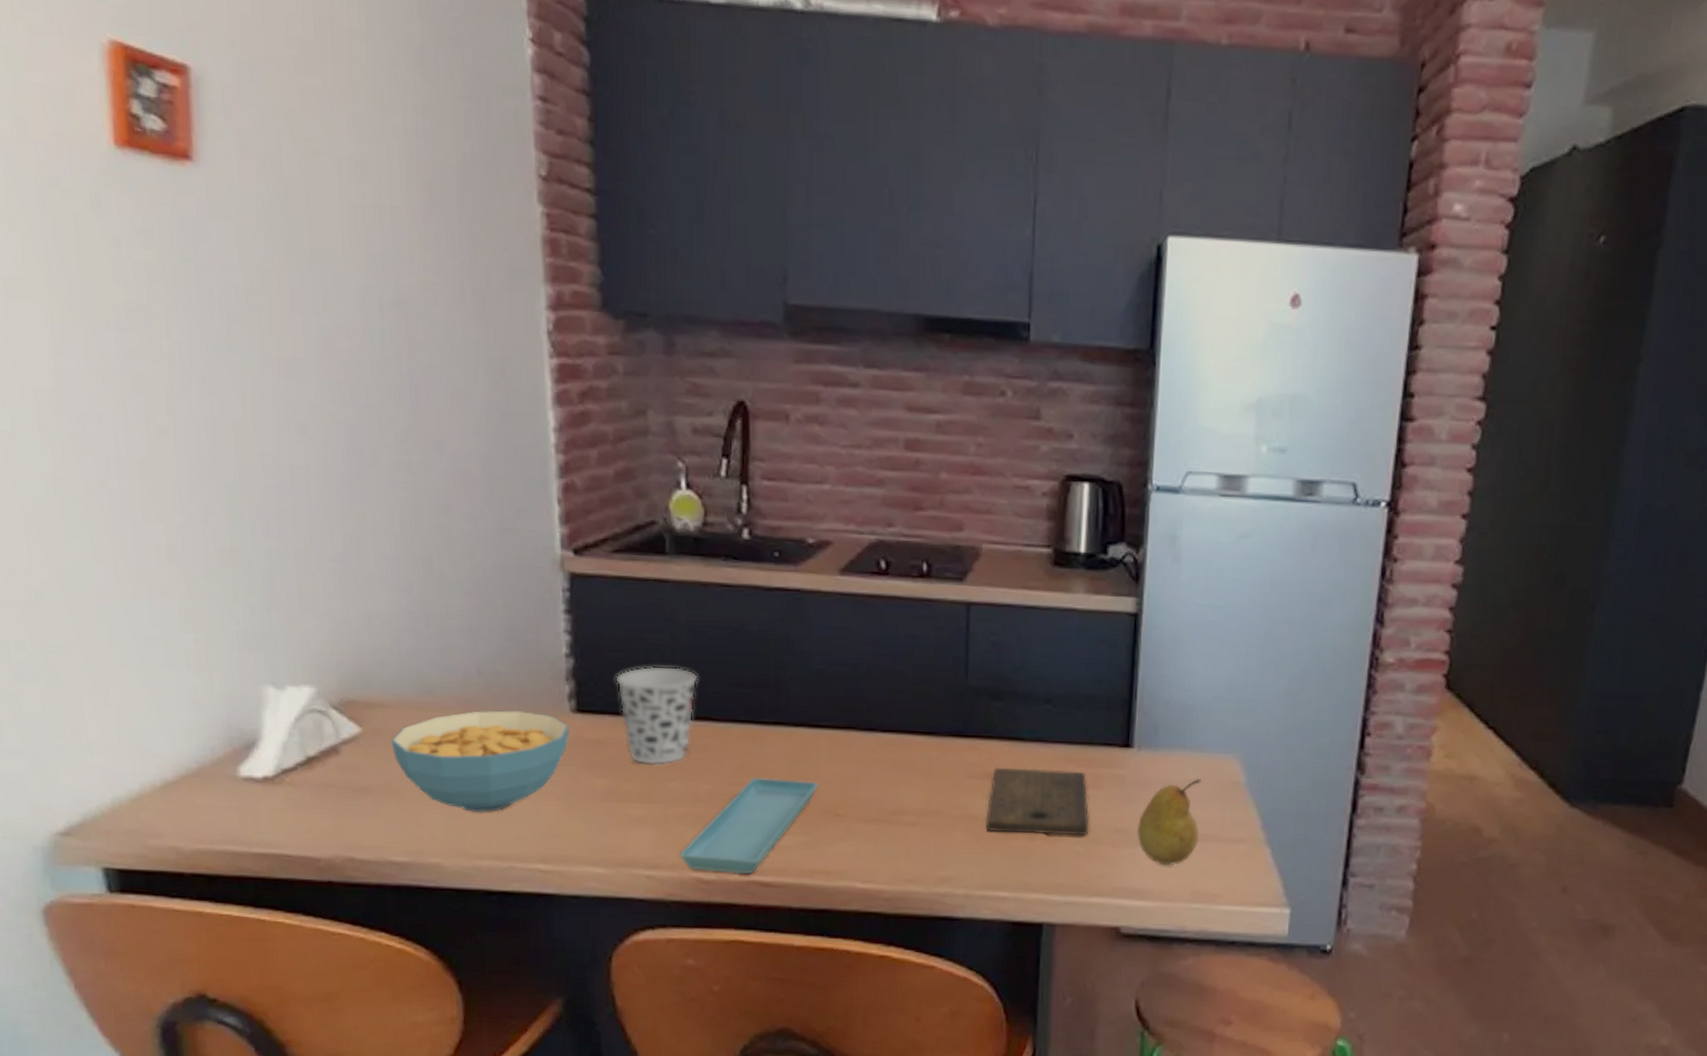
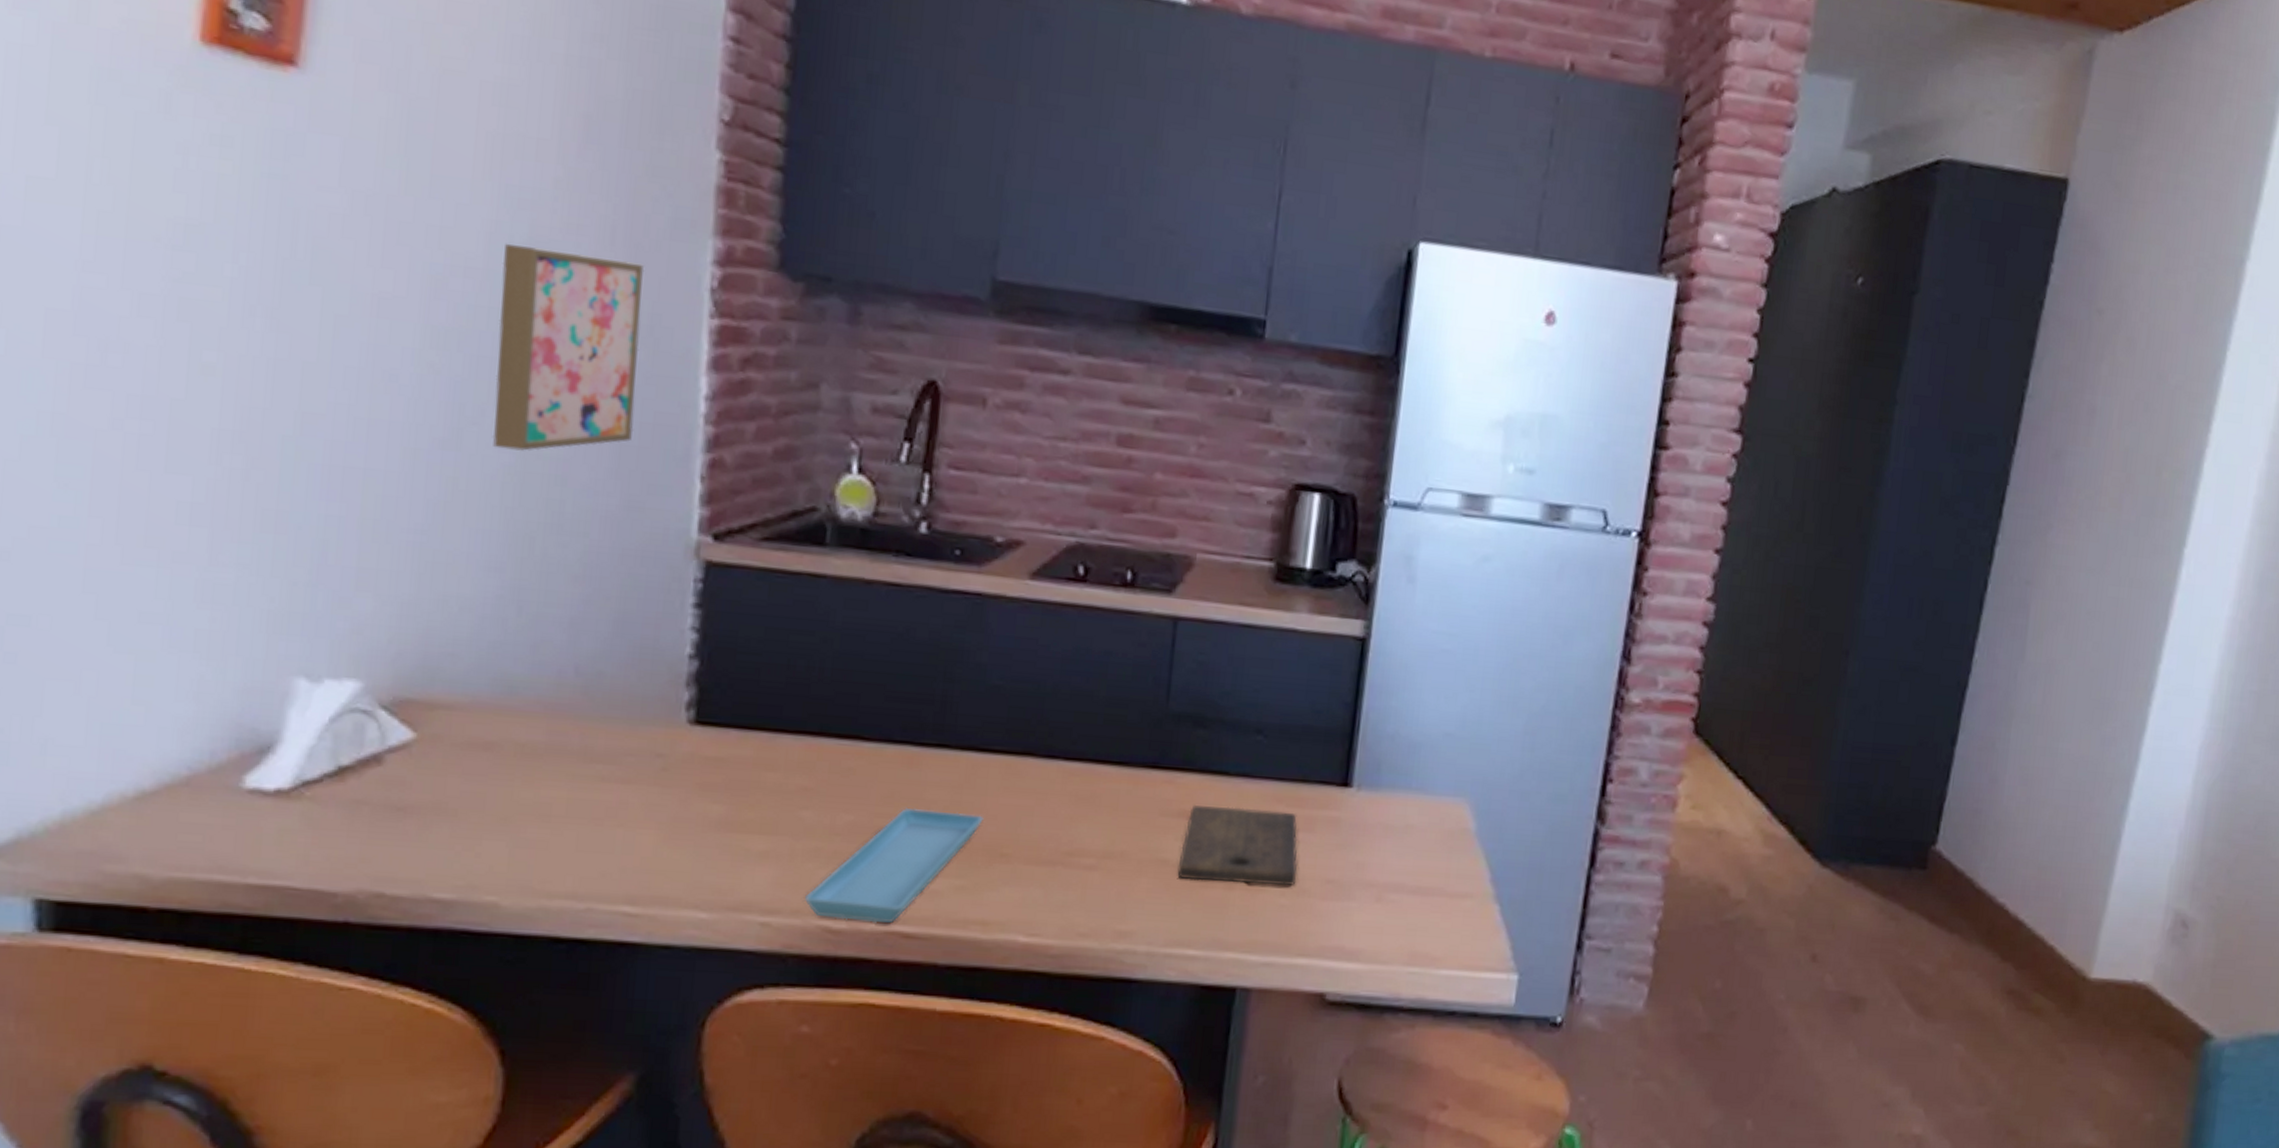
wall art: none [376,304,499,486] -> present [492,243,645,451]
cereal bowl: present [391,710,569,813] -> none [452,717,683,841]
cup: present [615,665,698,766] -> none [748,673,850,791]
fruit: present [1136,779,1201,866] -> none [1350,824,1426,923]

